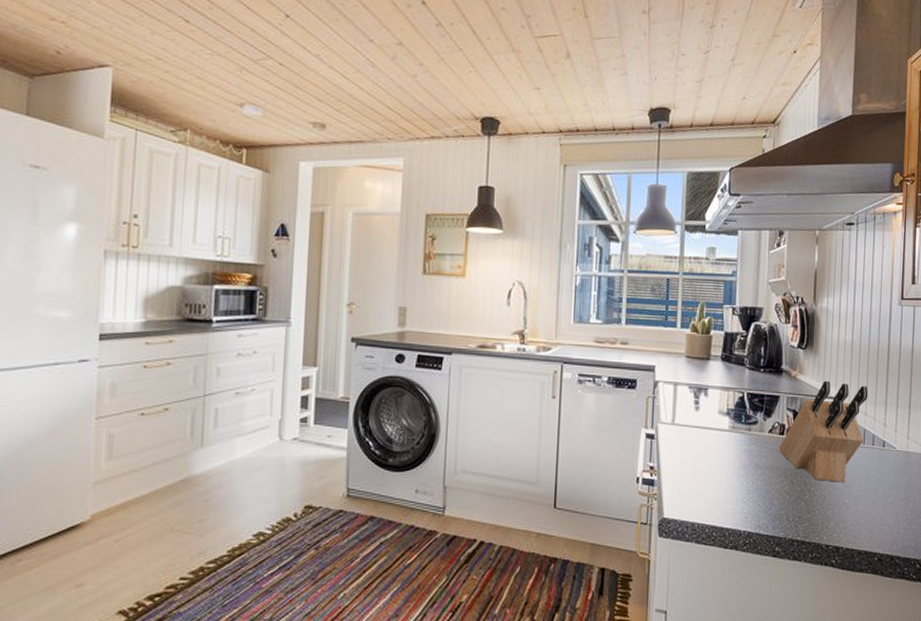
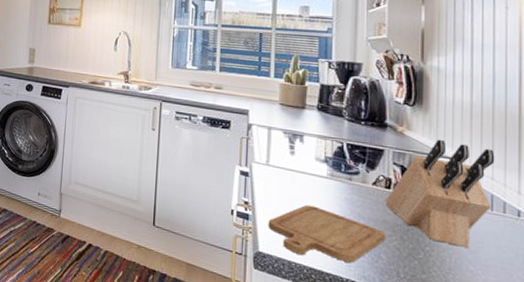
chopping board: none [672,461,779,515] -> present [268,204,386,263]

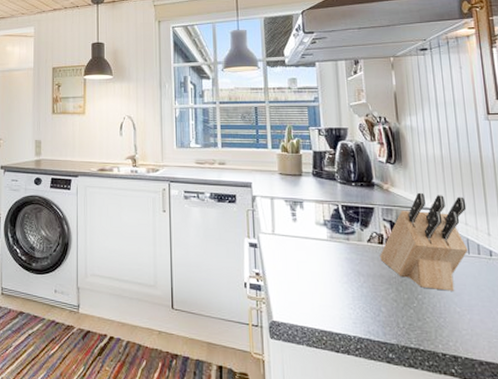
chopping board: present [268,204,386,263] -> none [279,269,384,320]

